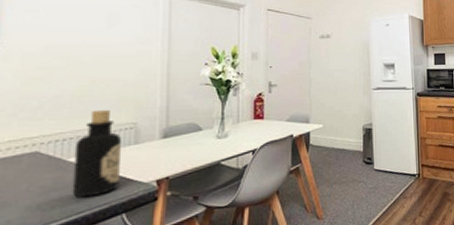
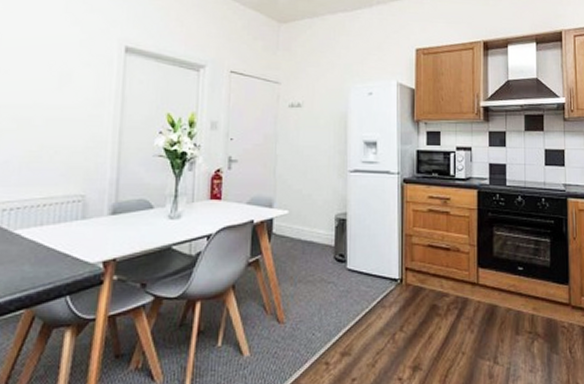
bottle: present [72,109,121,198] -> none [17,178,68,275]

